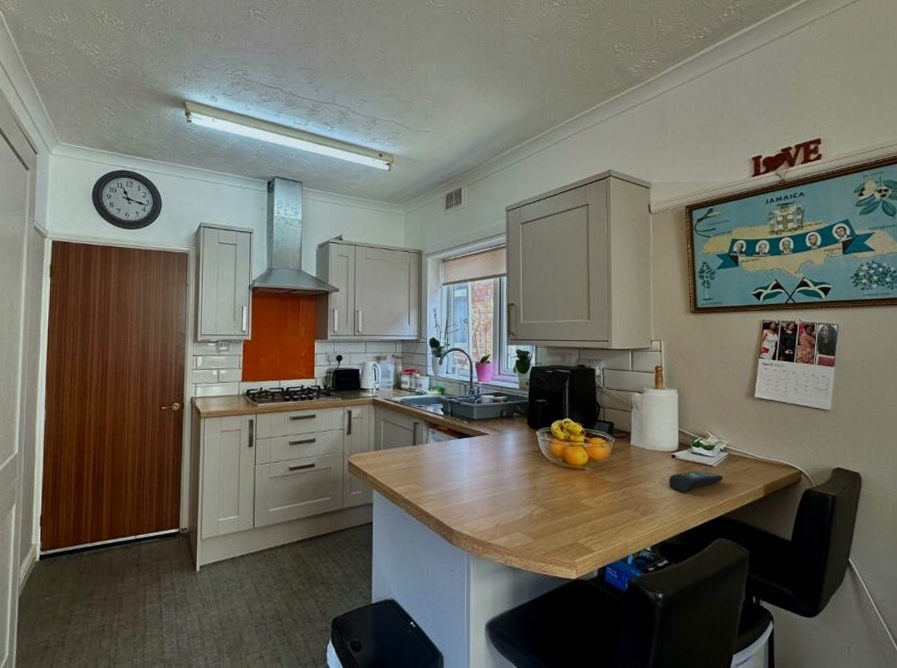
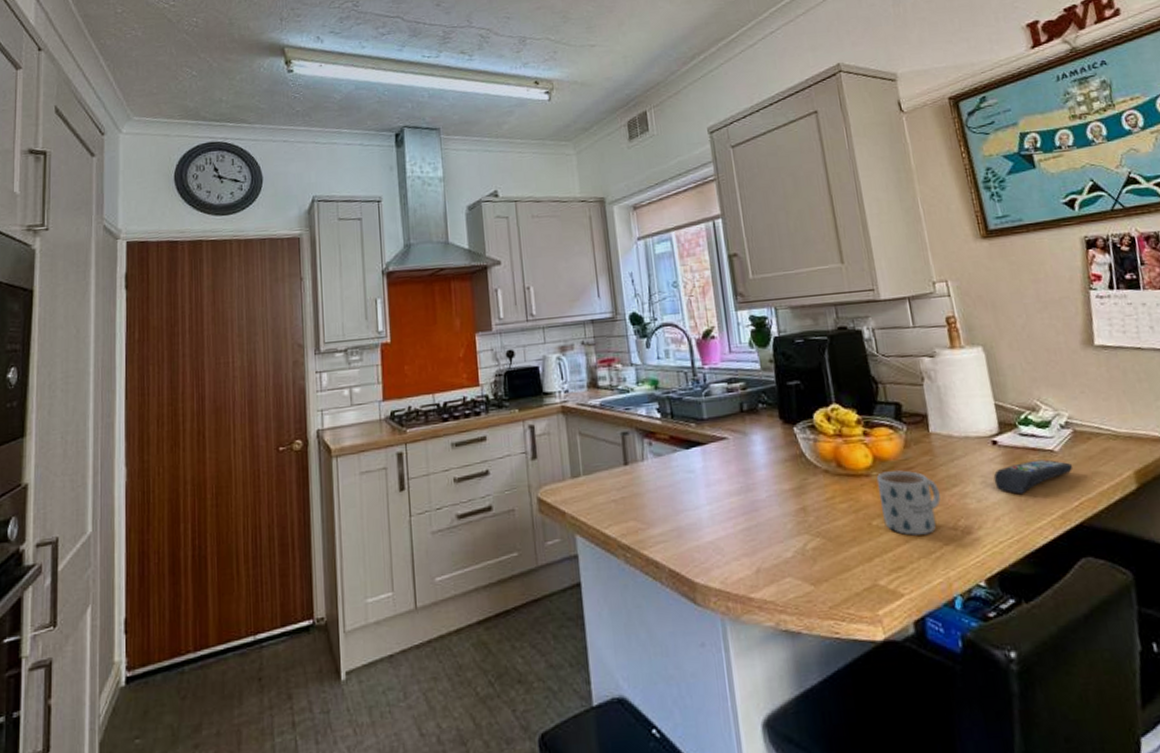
mug: none [588,468,631,513] -> present [876,470,941,536]

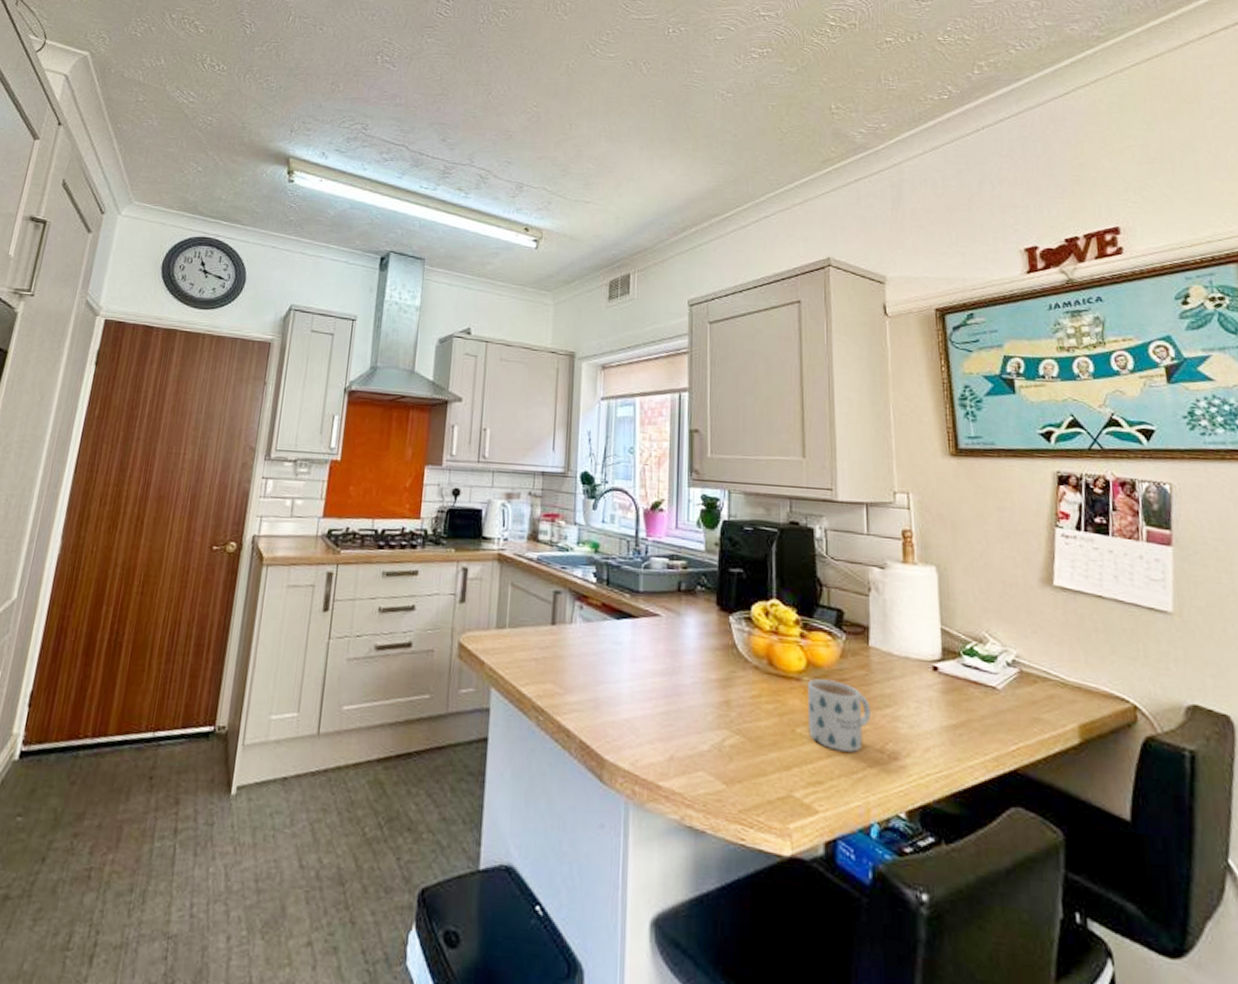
remote control: present [993,459,1073,495] -> none [929,694,1015,728]

